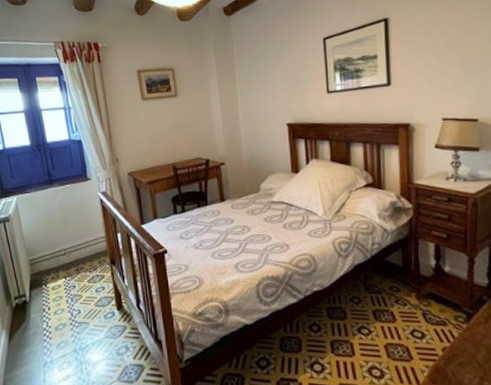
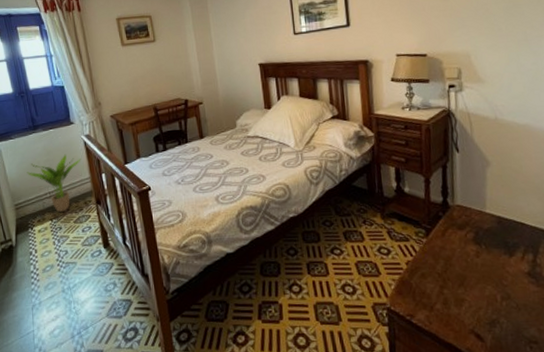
potted plant: none [42,211,97,271] -> present [26,154,81,213]

